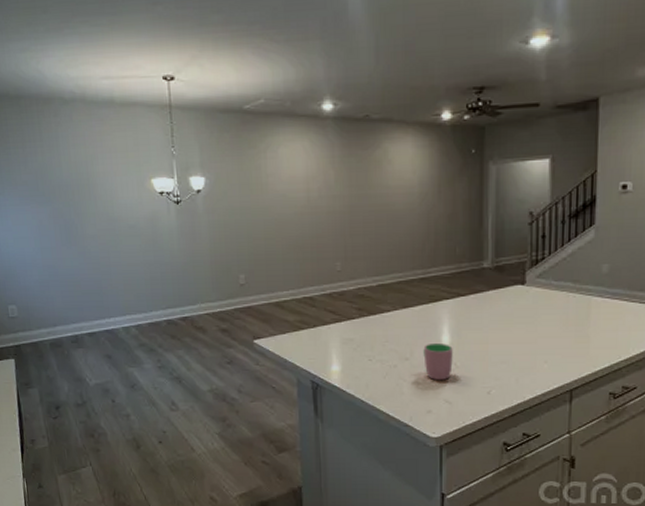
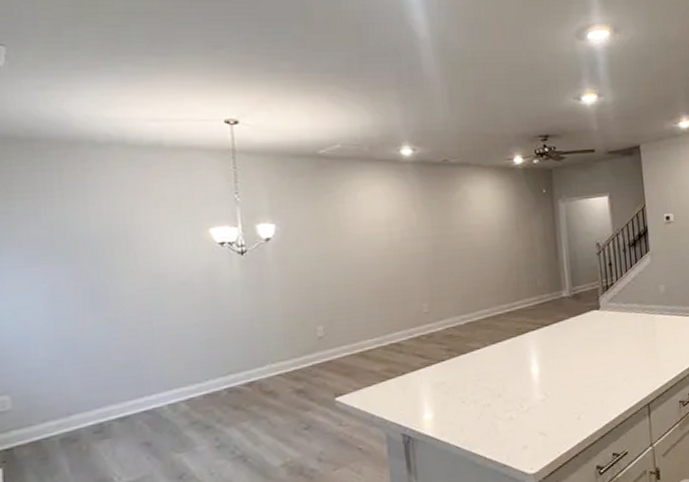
cup: present [423,344,453,380] -> none [515,374,544,413]

